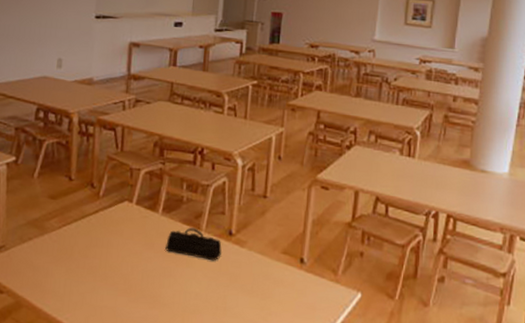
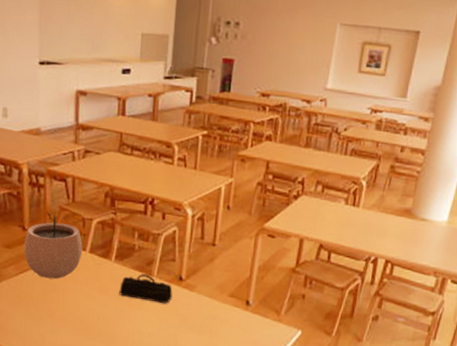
plant pot: none [68,161,129,233] -> present [23,211,83,279]

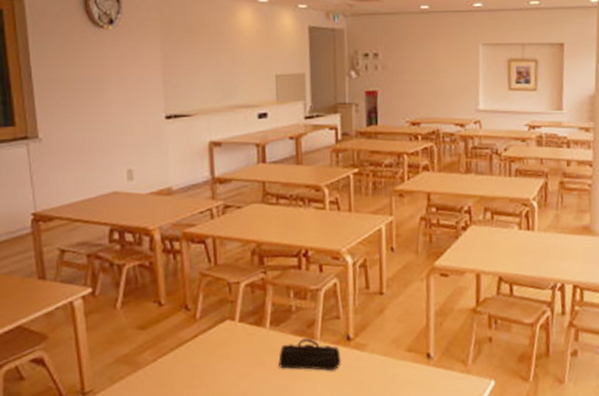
plant pot: present [23,211,83,279] -> none [161,280,231,360]

